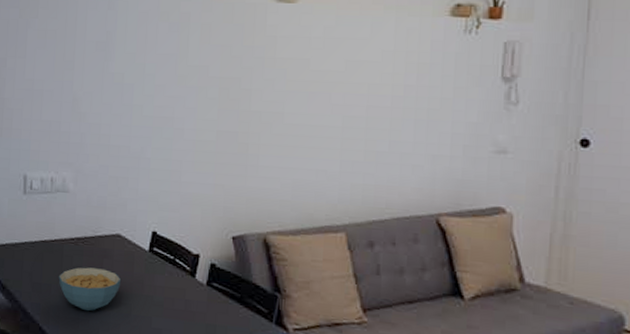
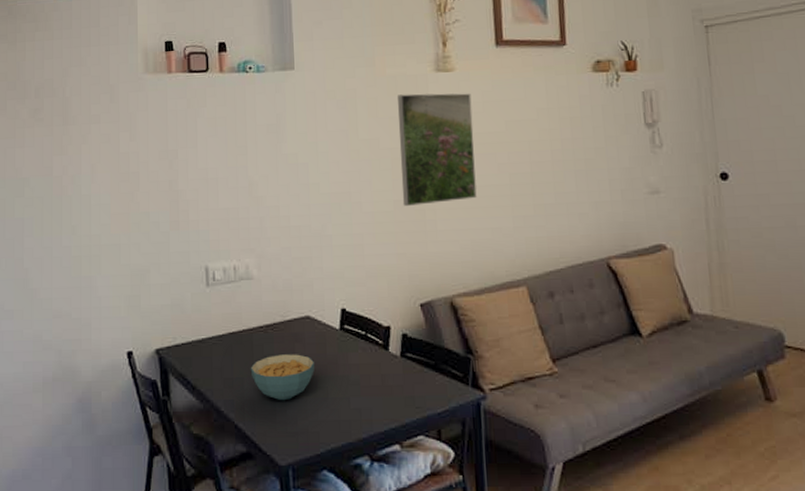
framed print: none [226,22,312,139] -> present [398,93,477,206]

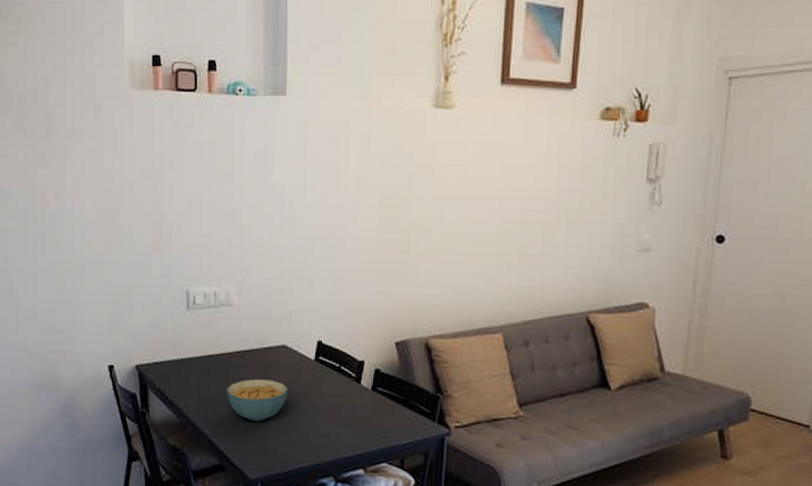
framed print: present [398,93,477,206] -> none [387,130,469,246]

